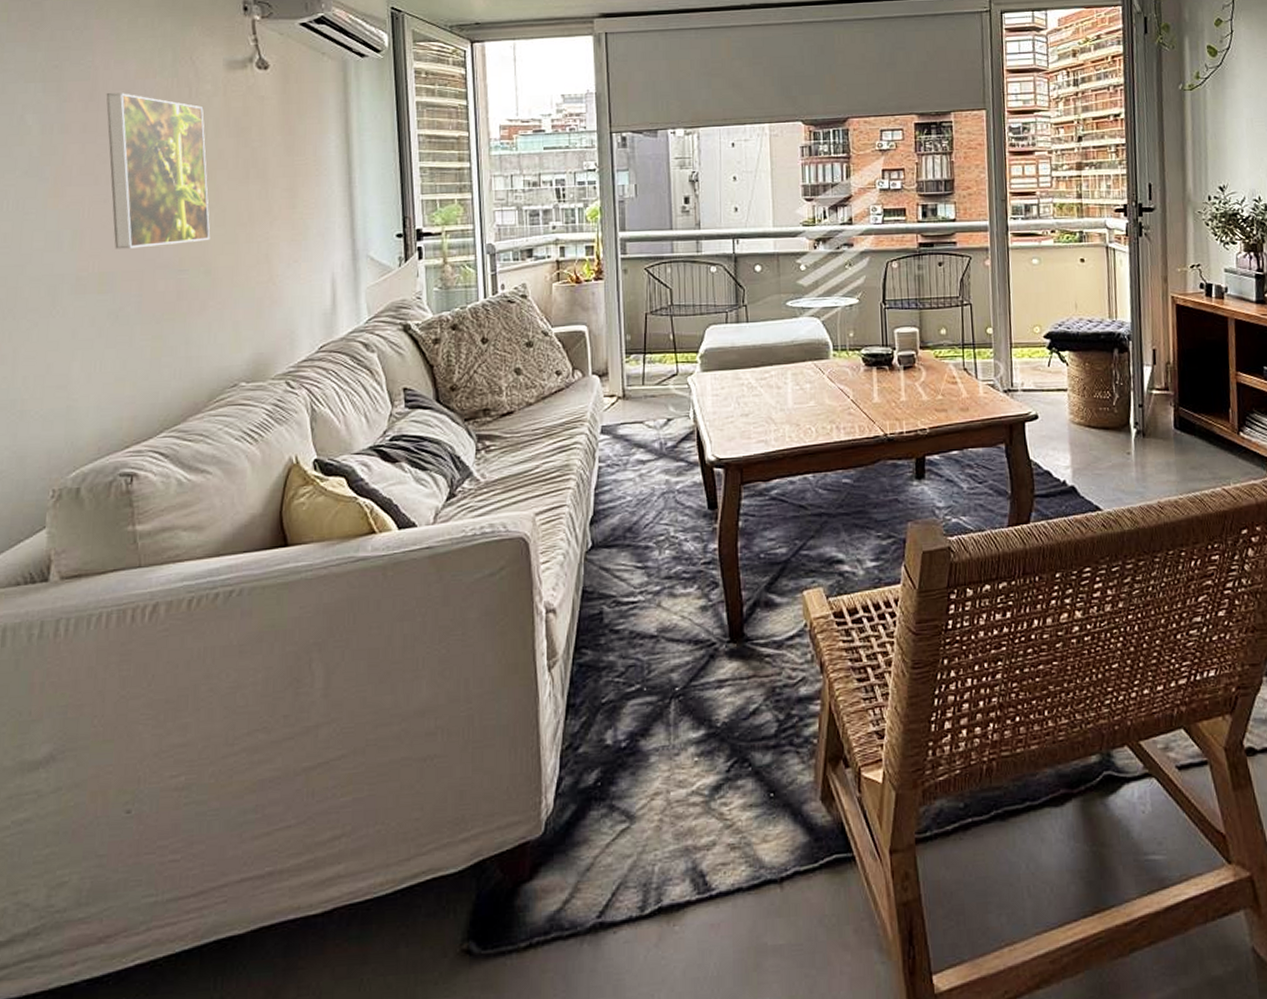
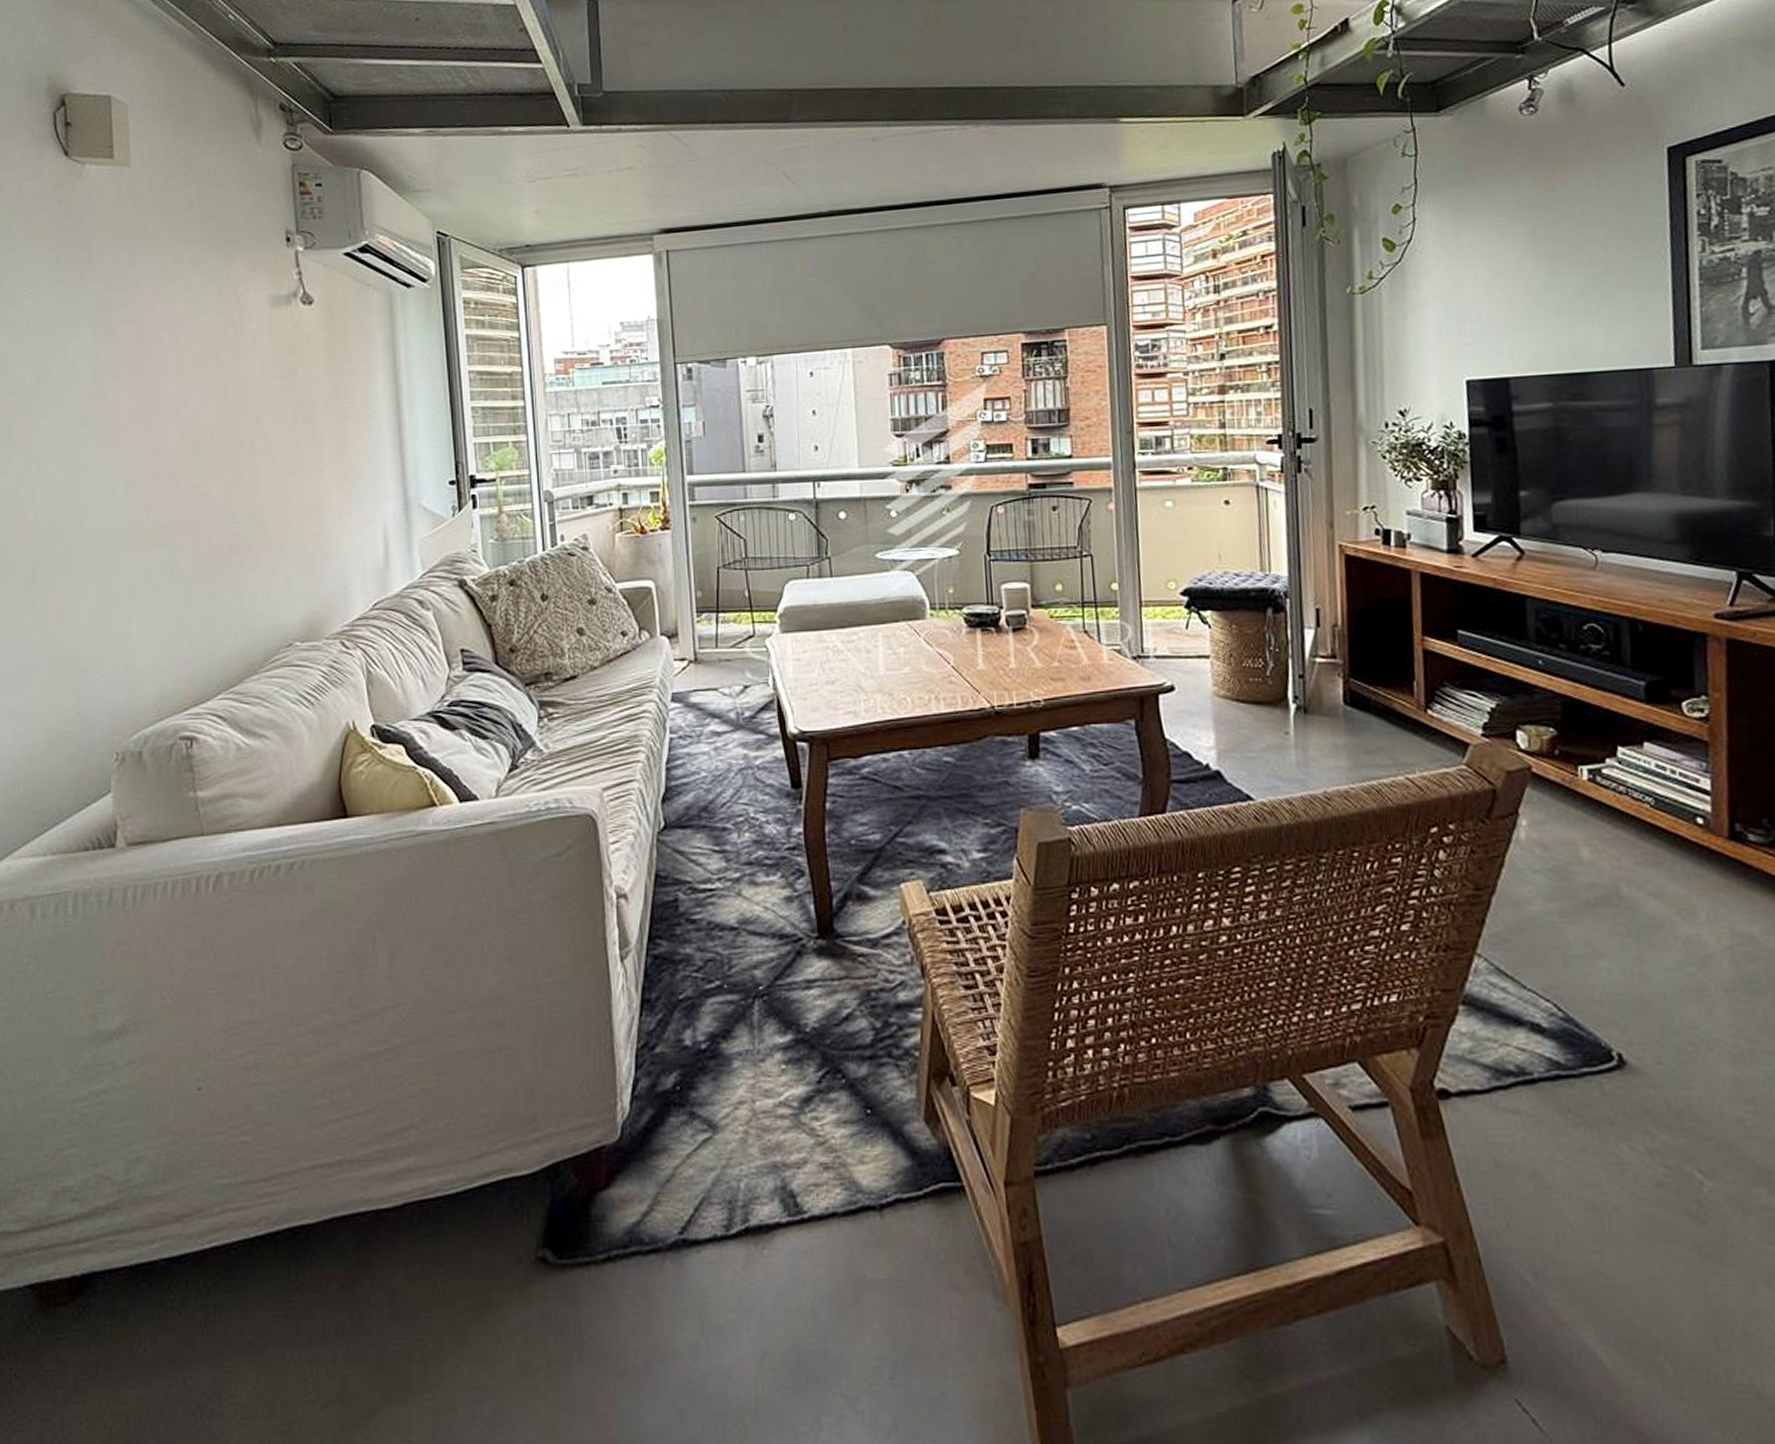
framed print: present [106,93,211,249] -> none [153,334,261,501]

